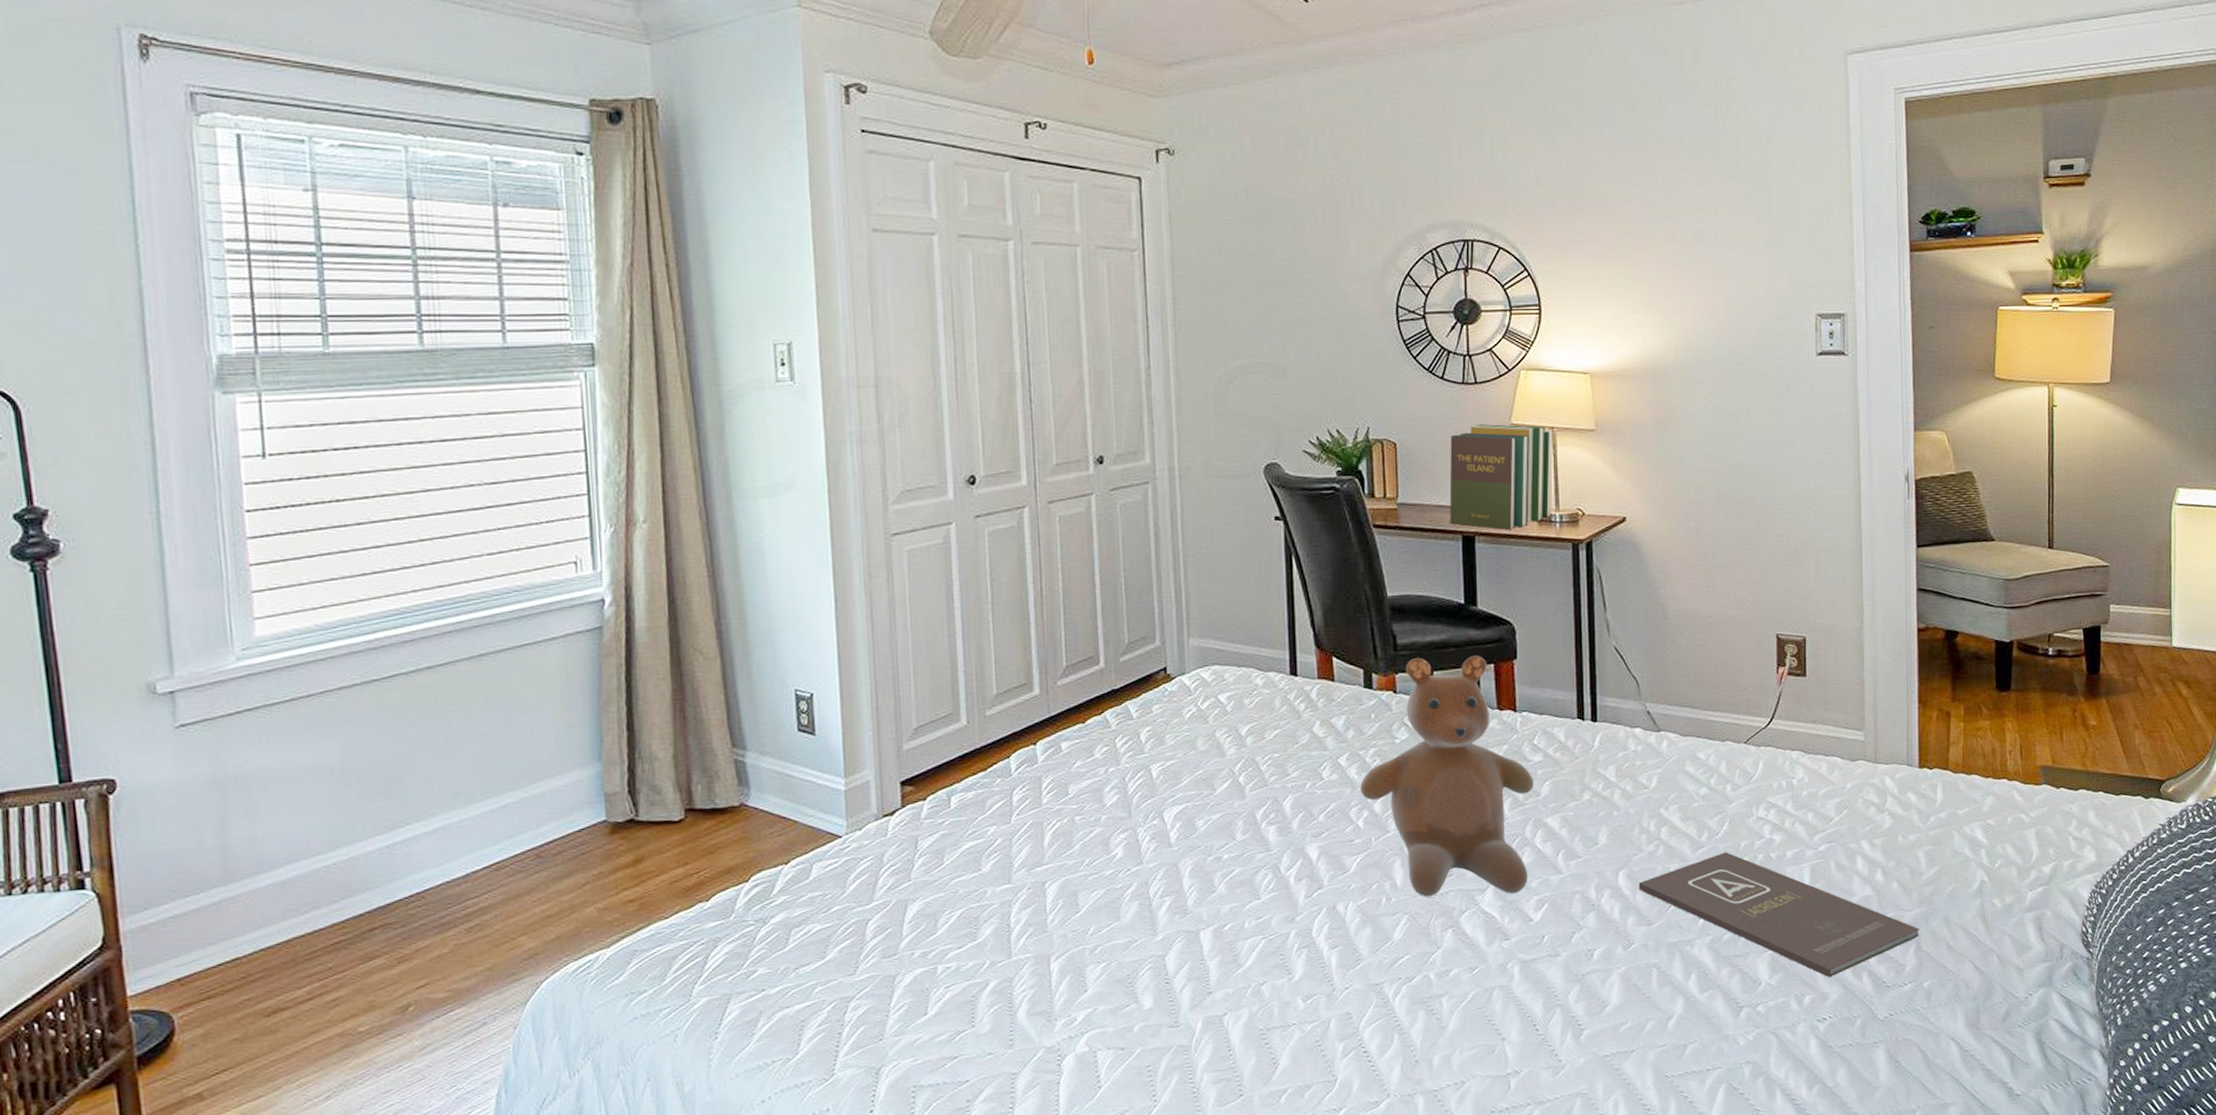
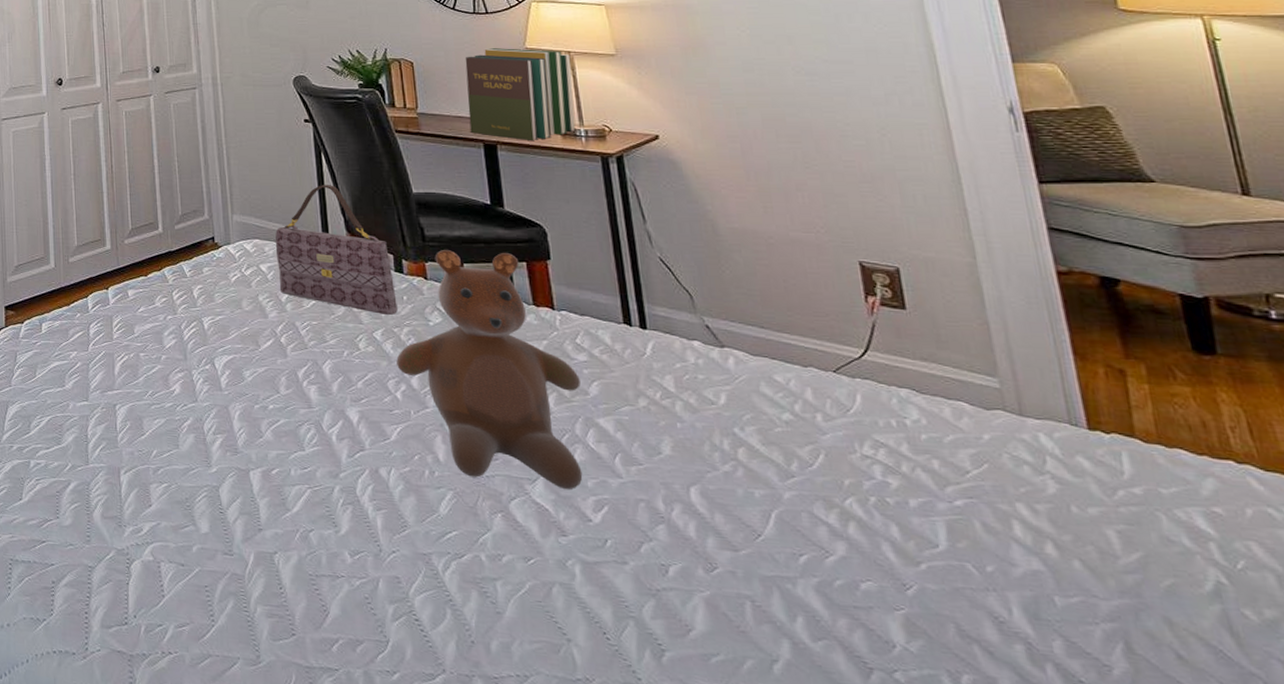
handbag: none [1236,594,1364,738] -> present [275,185,398,316]
book: present [1639,852,1919,978] -> none [716,487,1128,659]

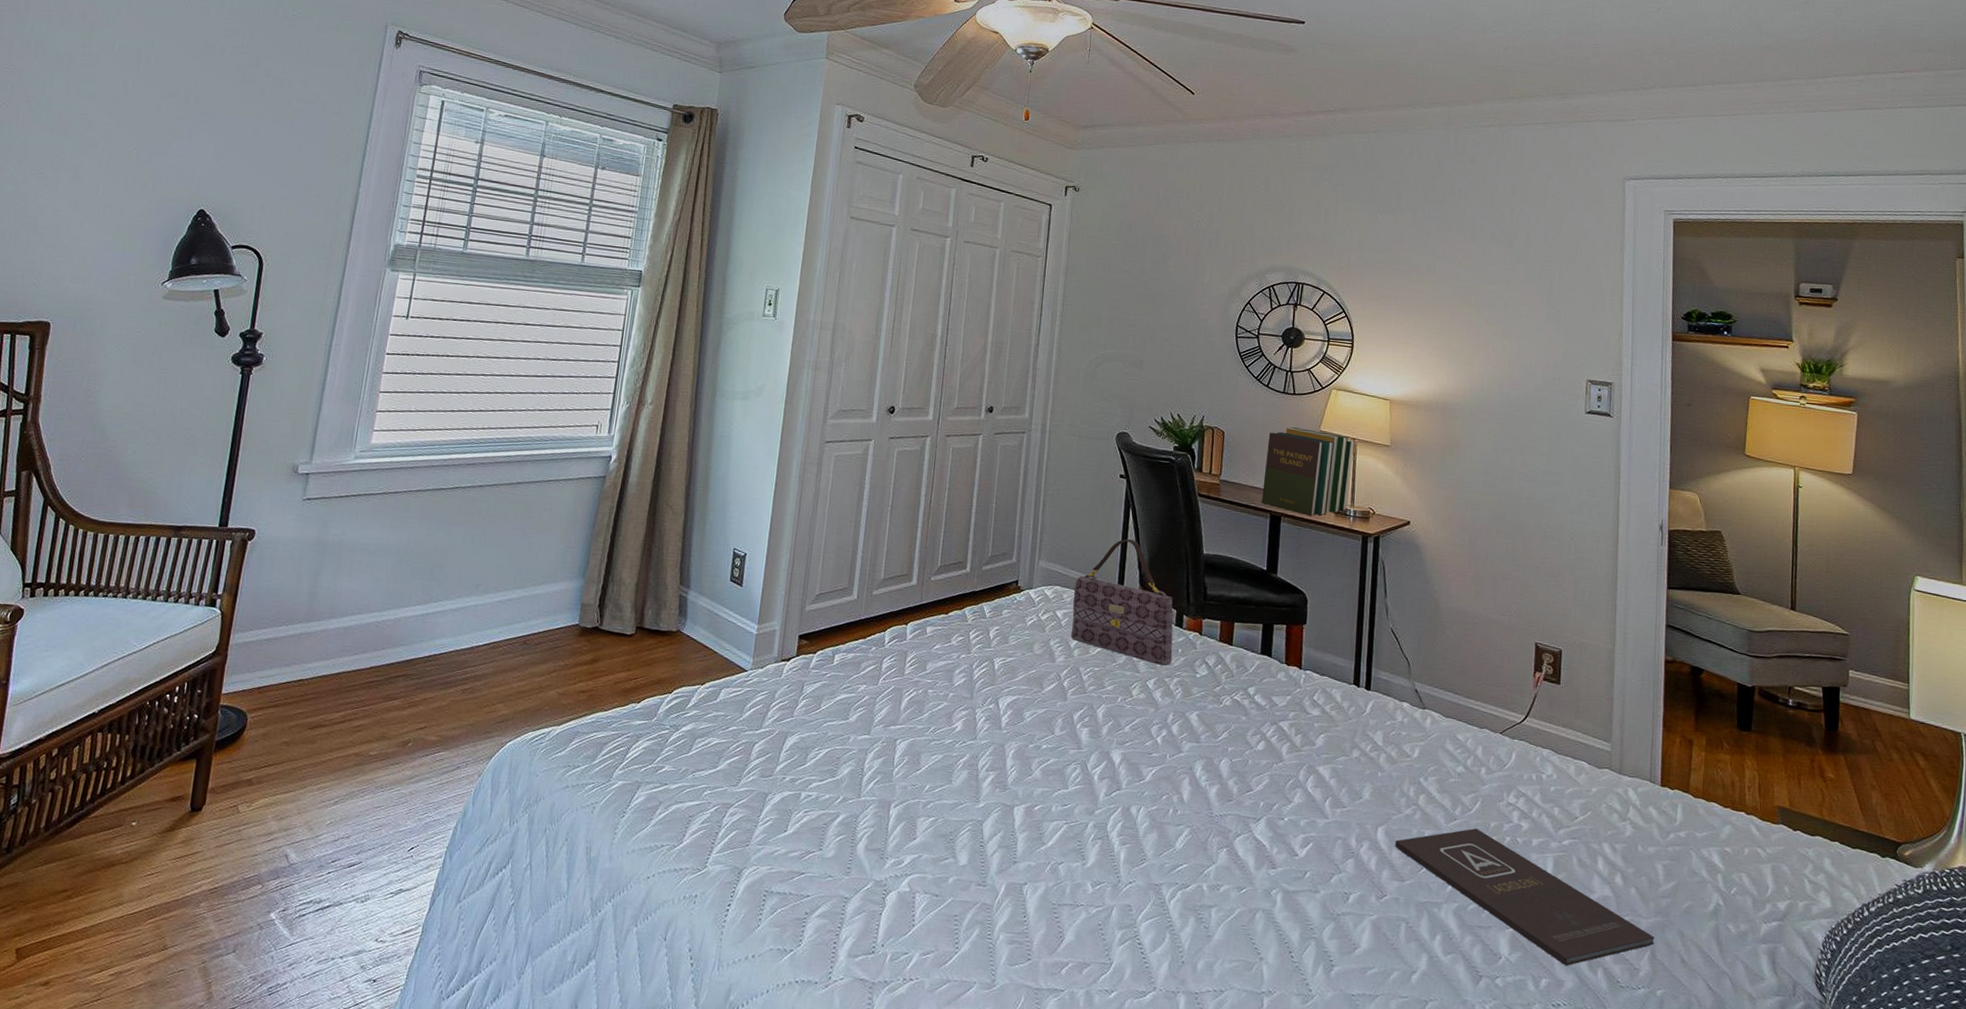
teddy bear: present [396,249,583,489] -> none [1162,608,1311,828]
book: none [716,487,1128,659] -> present [1395,828,1655,966]

